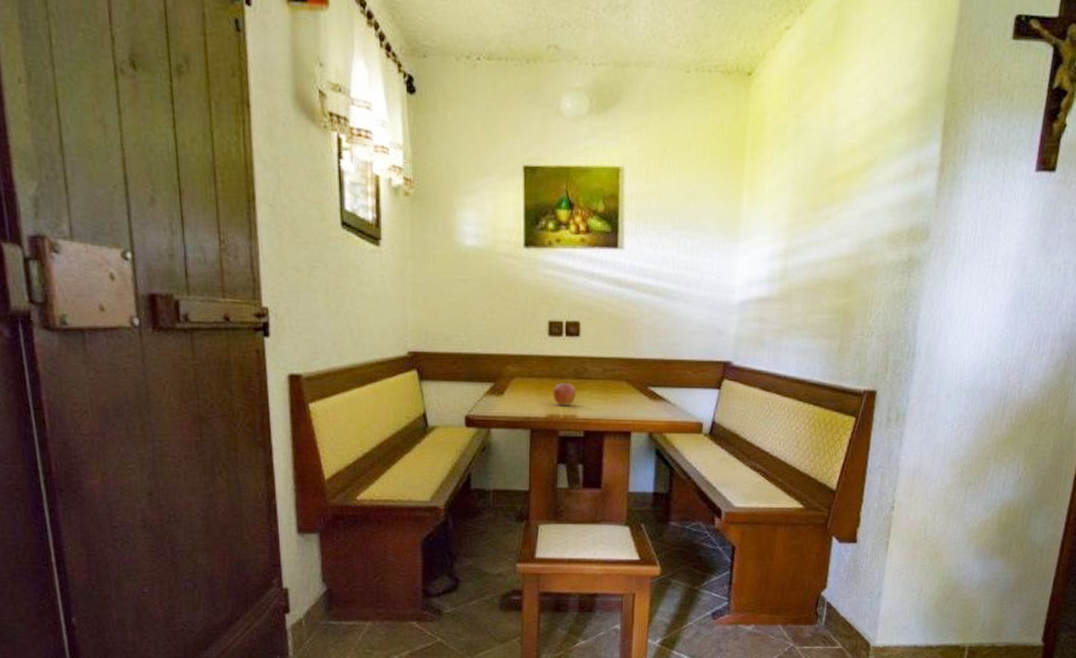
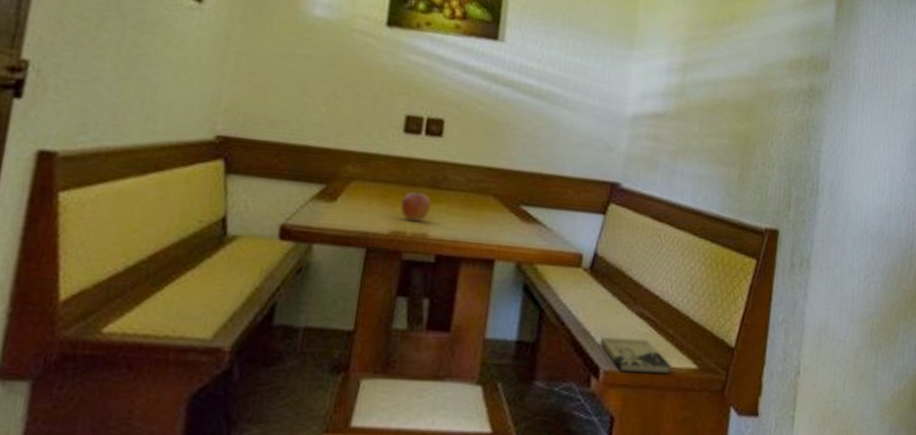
book: none [720,487,782,514] -> present [599,337,672,375]

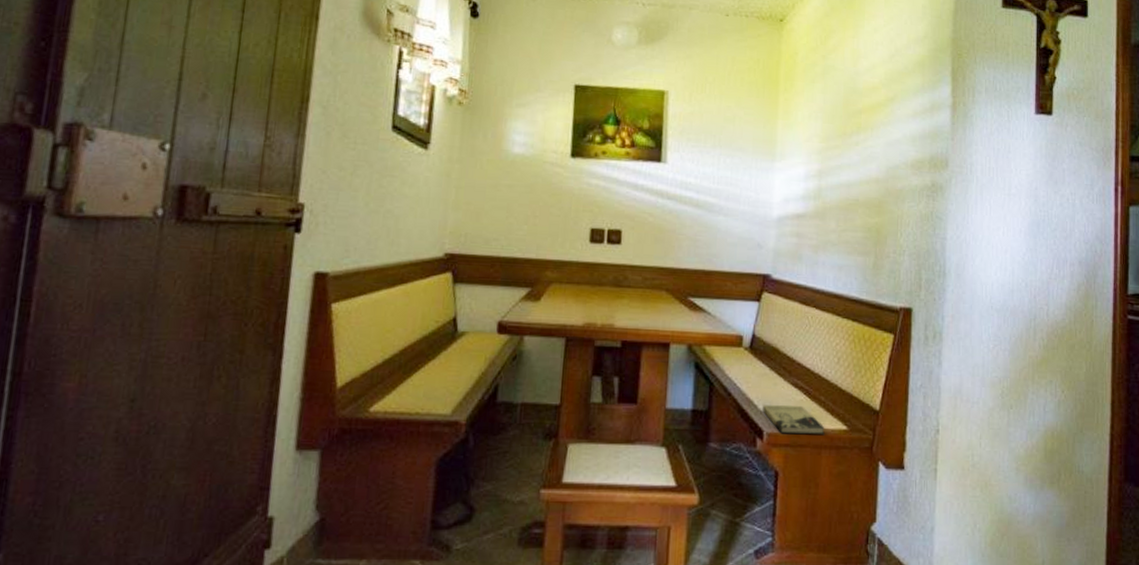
apple: present [400,191,431,221] -> none [590,289,615,314]

